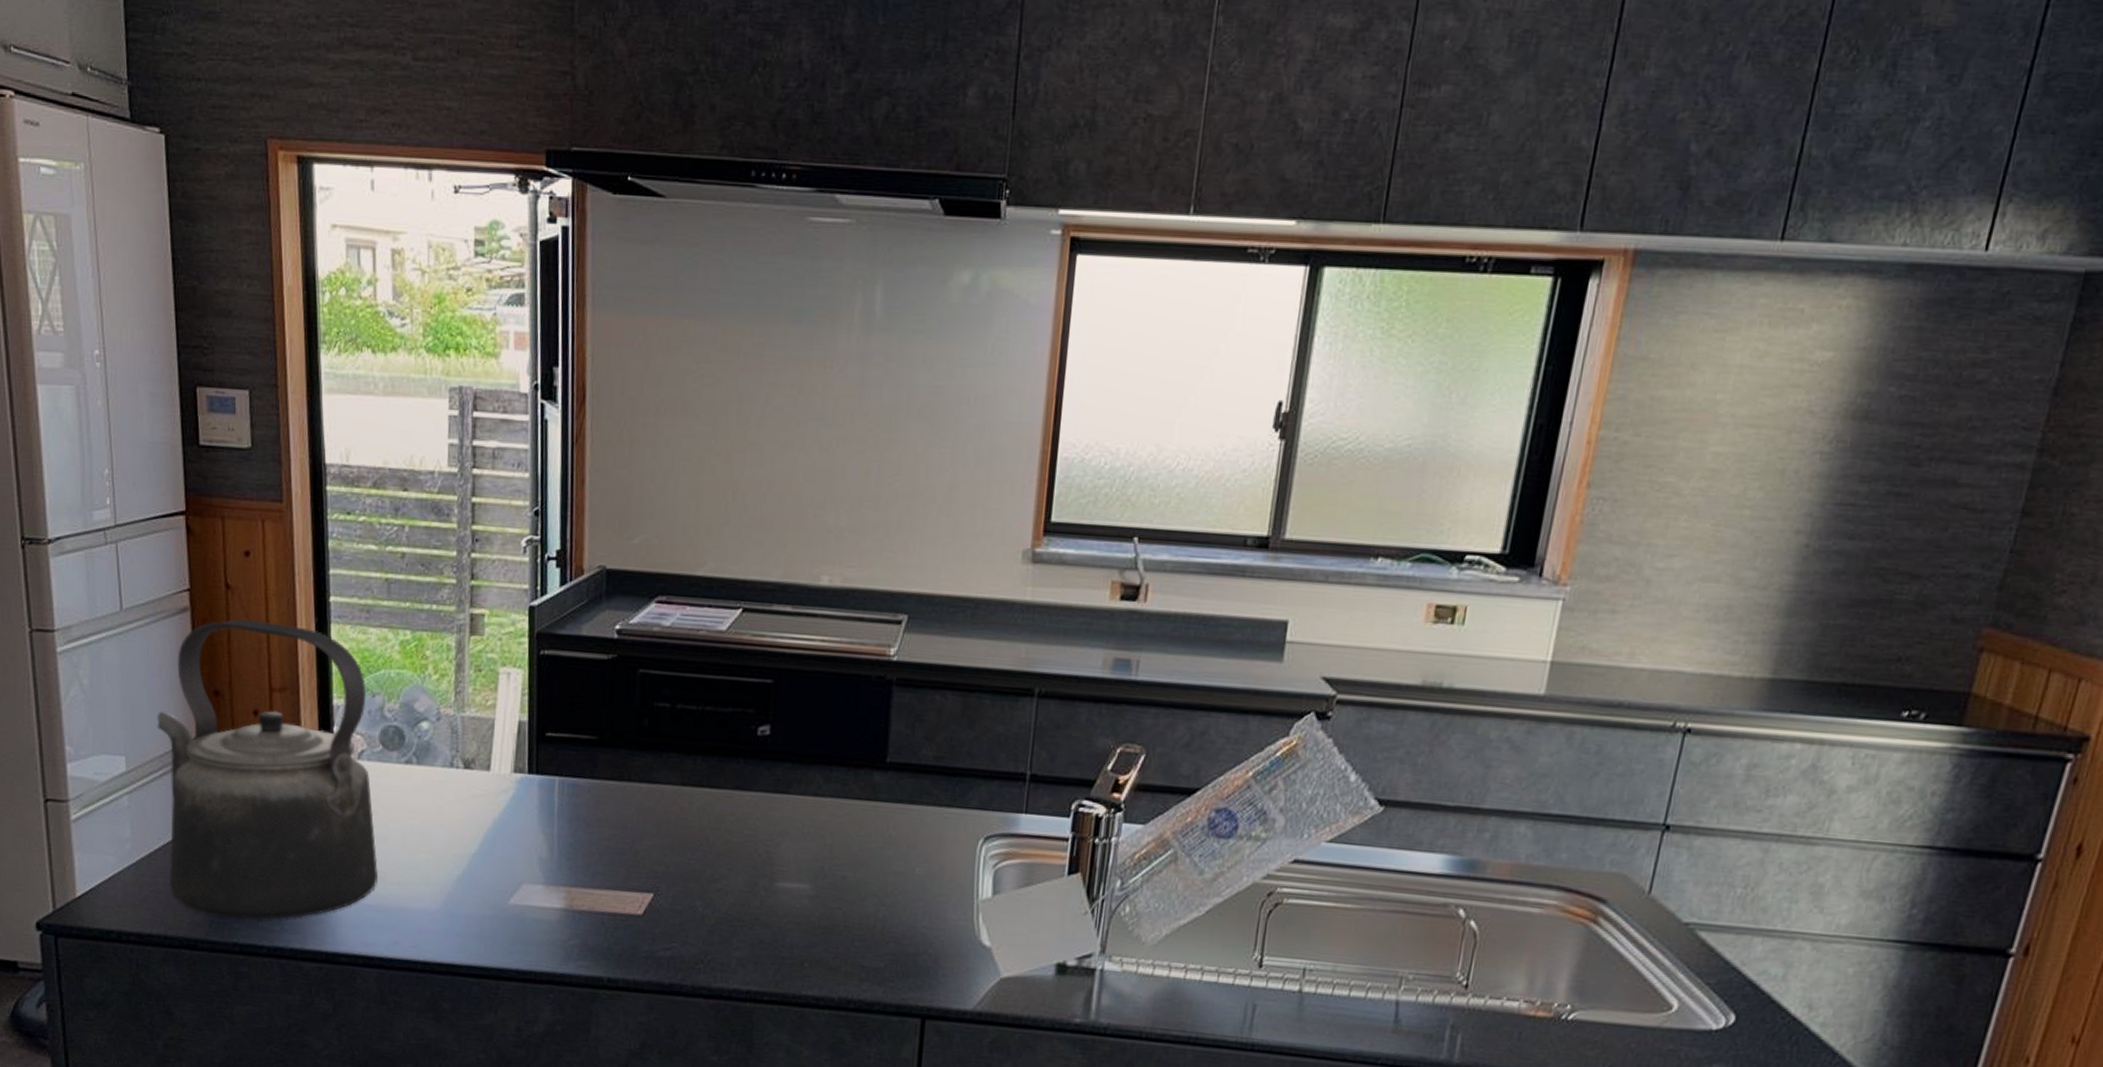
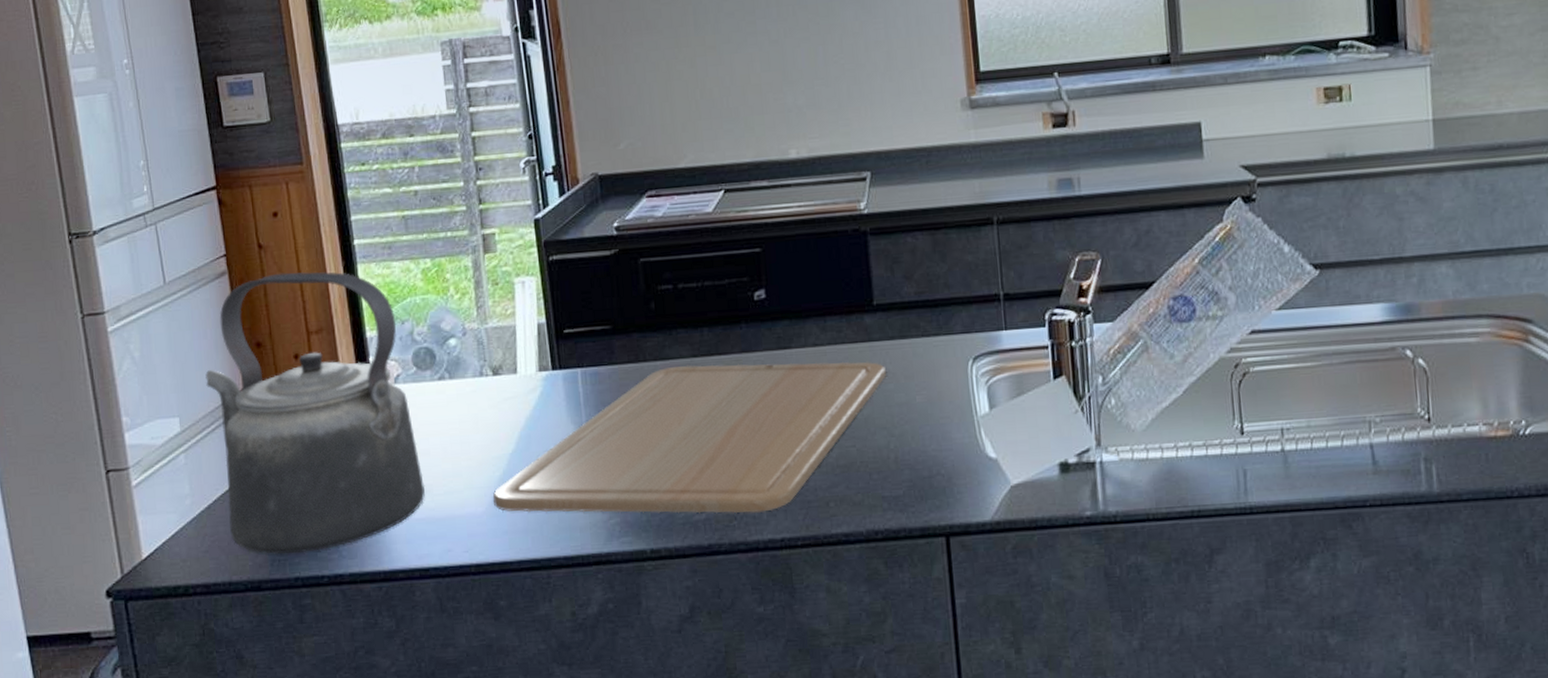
chopping board: none [449,791,888,961] -> present [493,361,886,514]

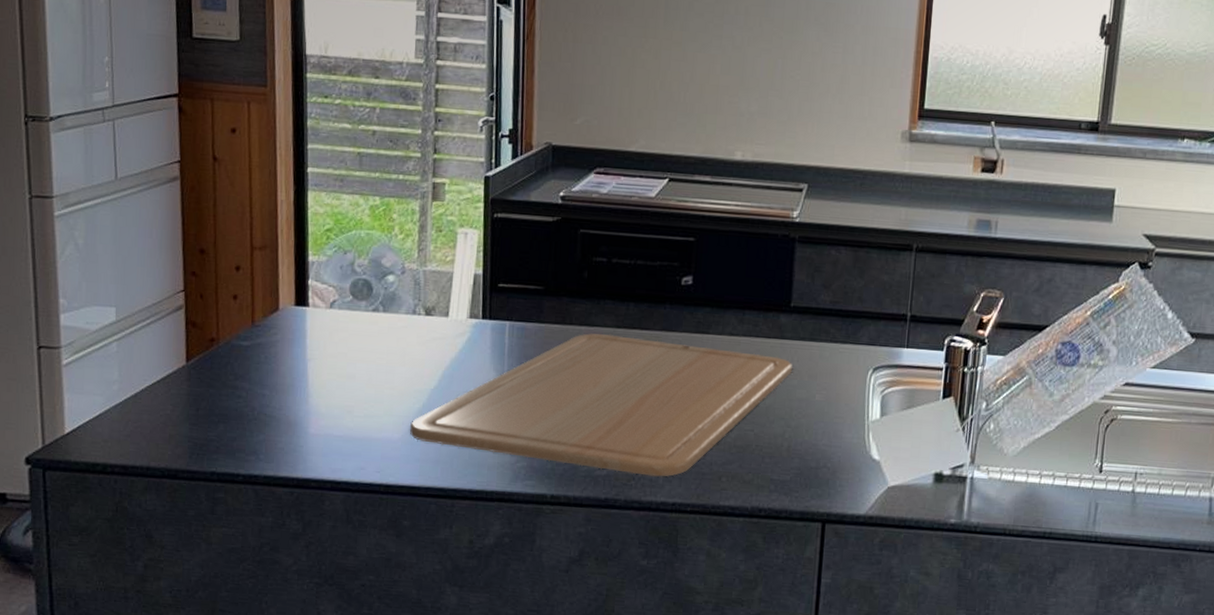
kettle: present [205,271,425,554] -> none [146,187,347,451]

